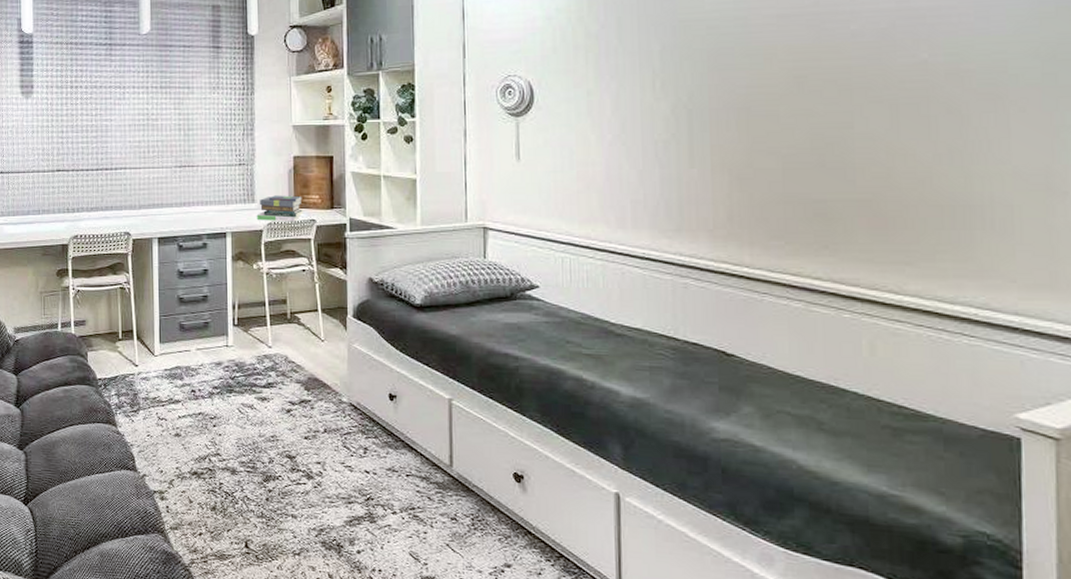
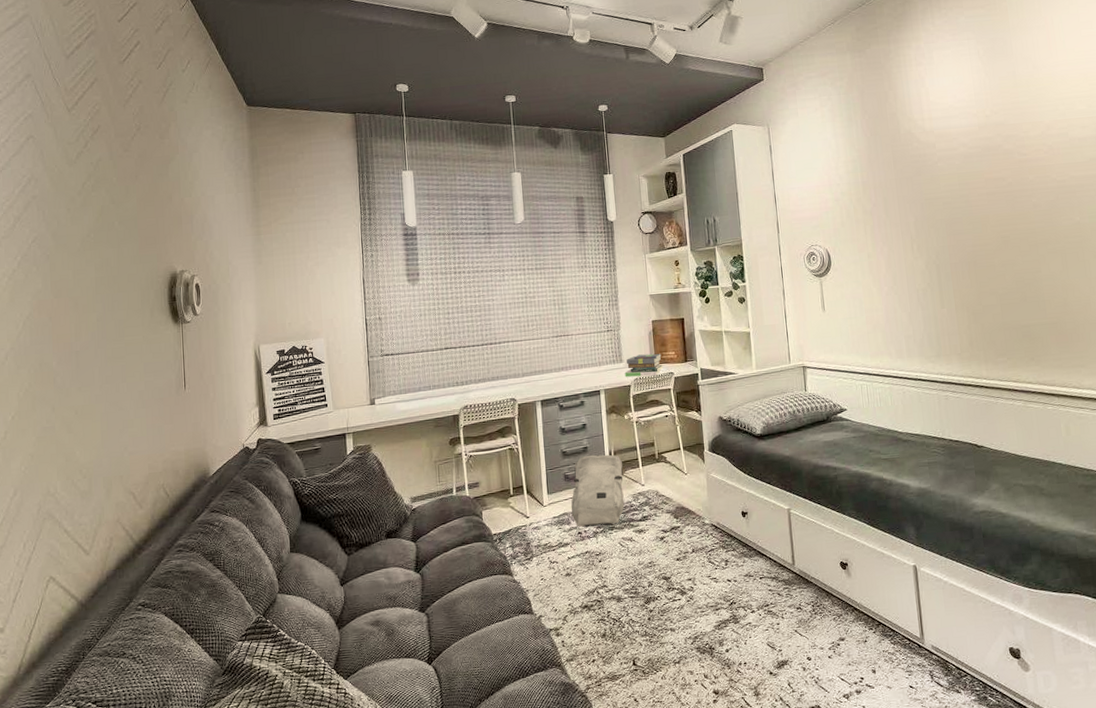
backpack: none [186,305,247,388] -> present [571,454,625,528]

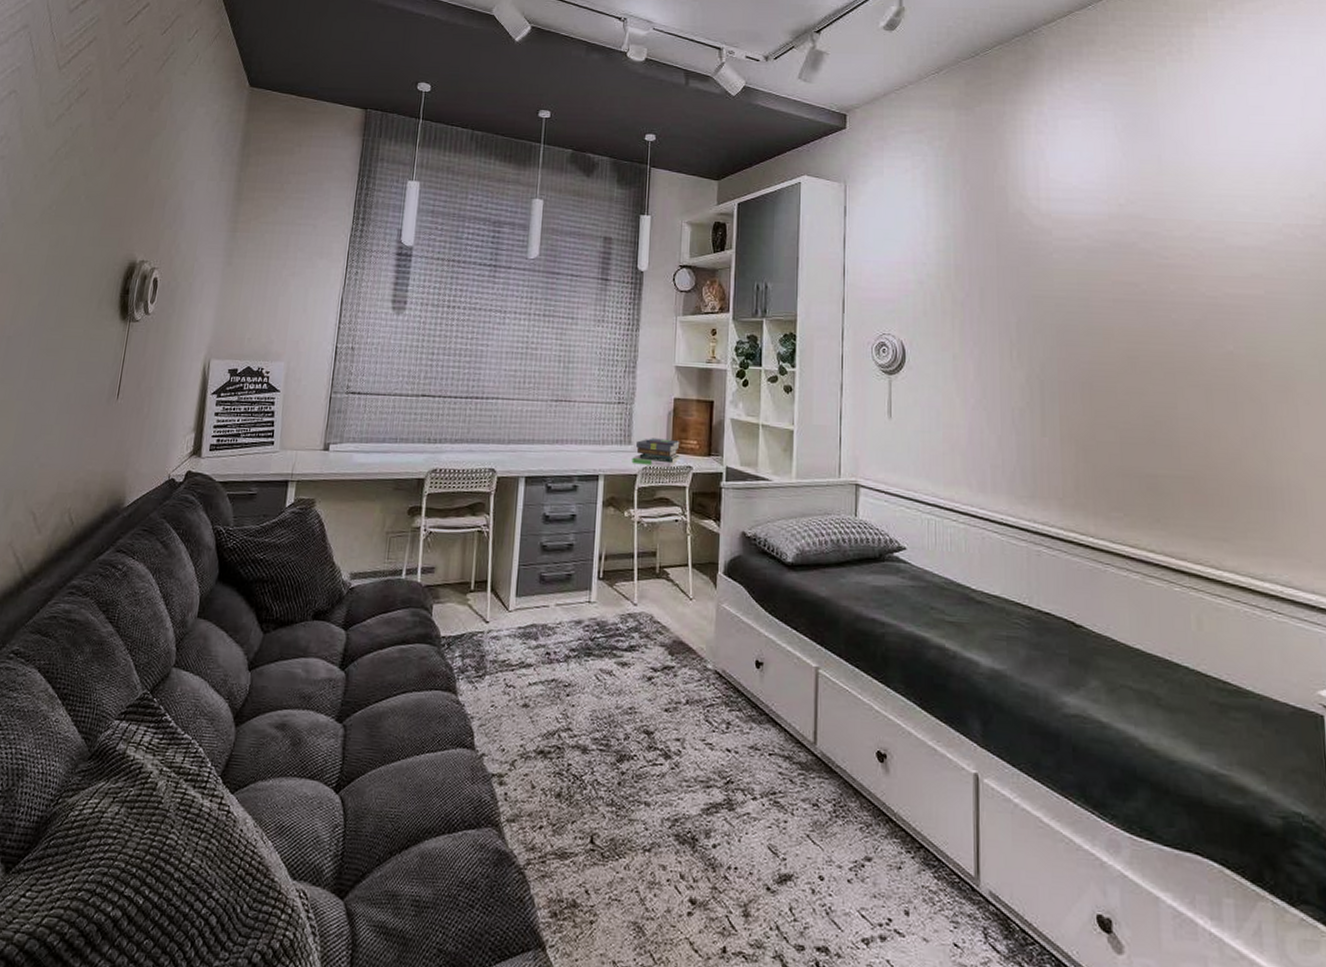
backpack: present [571,454,625,528] -> none [542,554,613,650]

